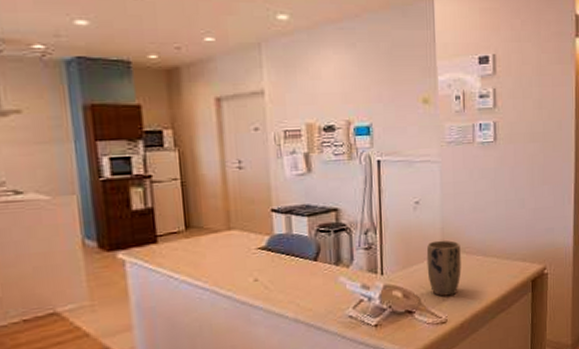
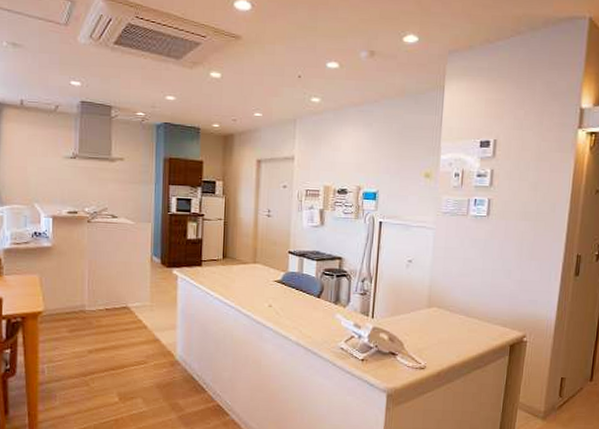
plant pot: present [426,240,461,296] -> none [412,296,445,346]

